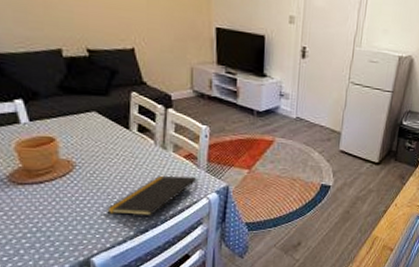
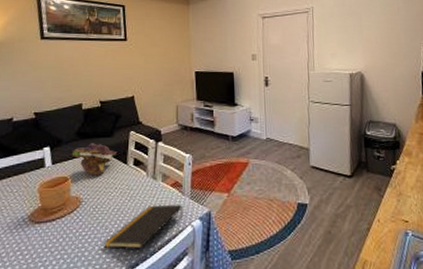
coral: none [54,101,115,139] -> present [71,143,116,176]

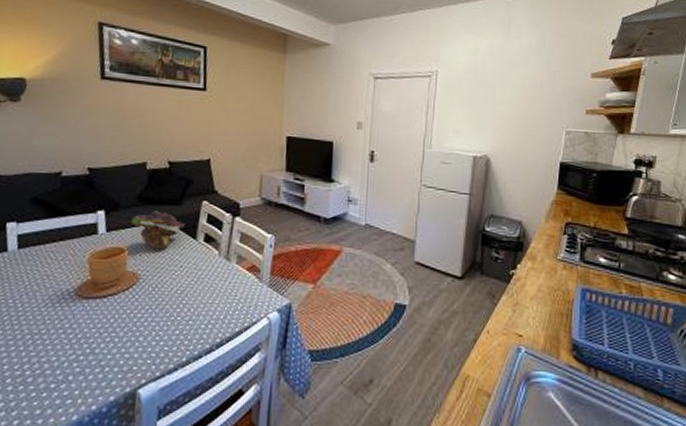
notepad: present [103,204,182,249] -> none [161,290,259,339]

